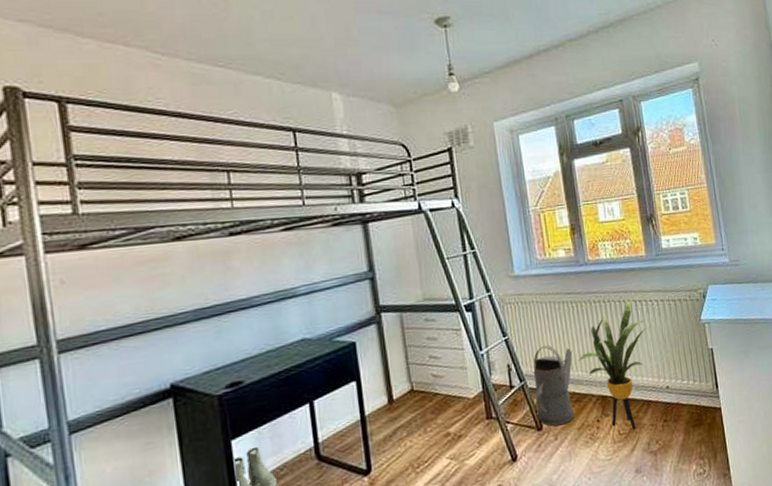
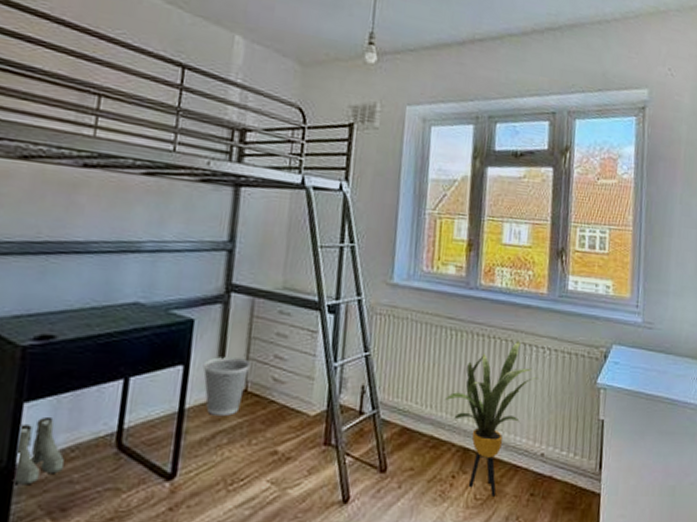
wastebasket: none [371,364,412,416] -> present [202,356,251,416]
watering can: present [533,344,575,426] -> none [383,372,441,472]

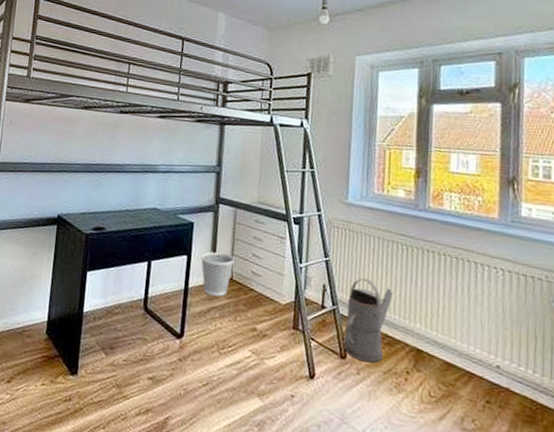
boots: present [12,416,65,485] -> none [81,282,112,328]
watering can: none [383,372,441,472] -> present [343,277,394,363]
house plant: present [444,340,540,496] -> none [397,259,493,397]

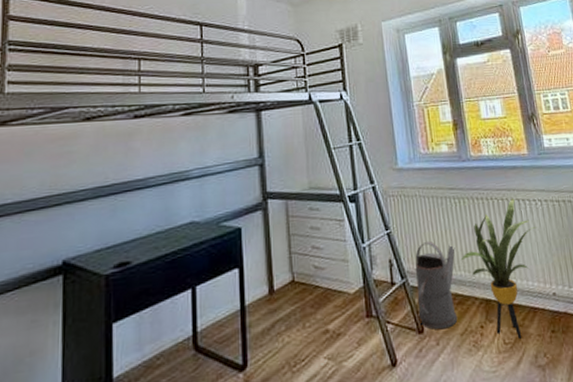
wastebasket: present [200,251,235,297] -> none [254,253,294,307]
house plant: none [397,259,493,397] -> present [460,198,537,339]

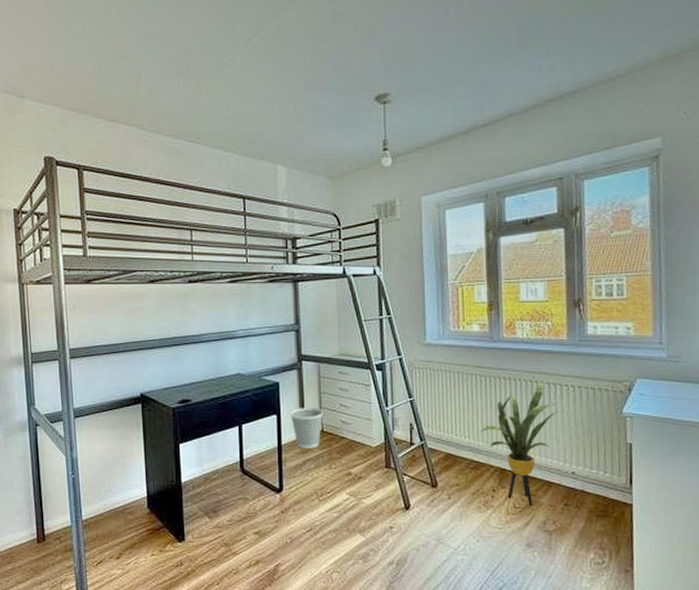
wastebasket: none [254,253,294,307] -> present [290,407,324,449]
watering can: present [415,241,458,330] -> none [433,411,476,487]

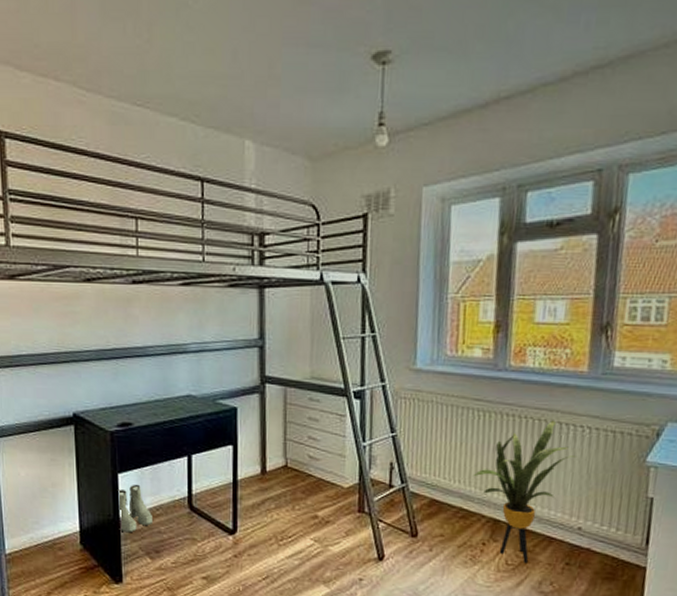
boots: none [180,452,211,496] -> present [118,484,154,533]
wastebasket: present [290,407,324,449] -> none [248,437,289,486]

